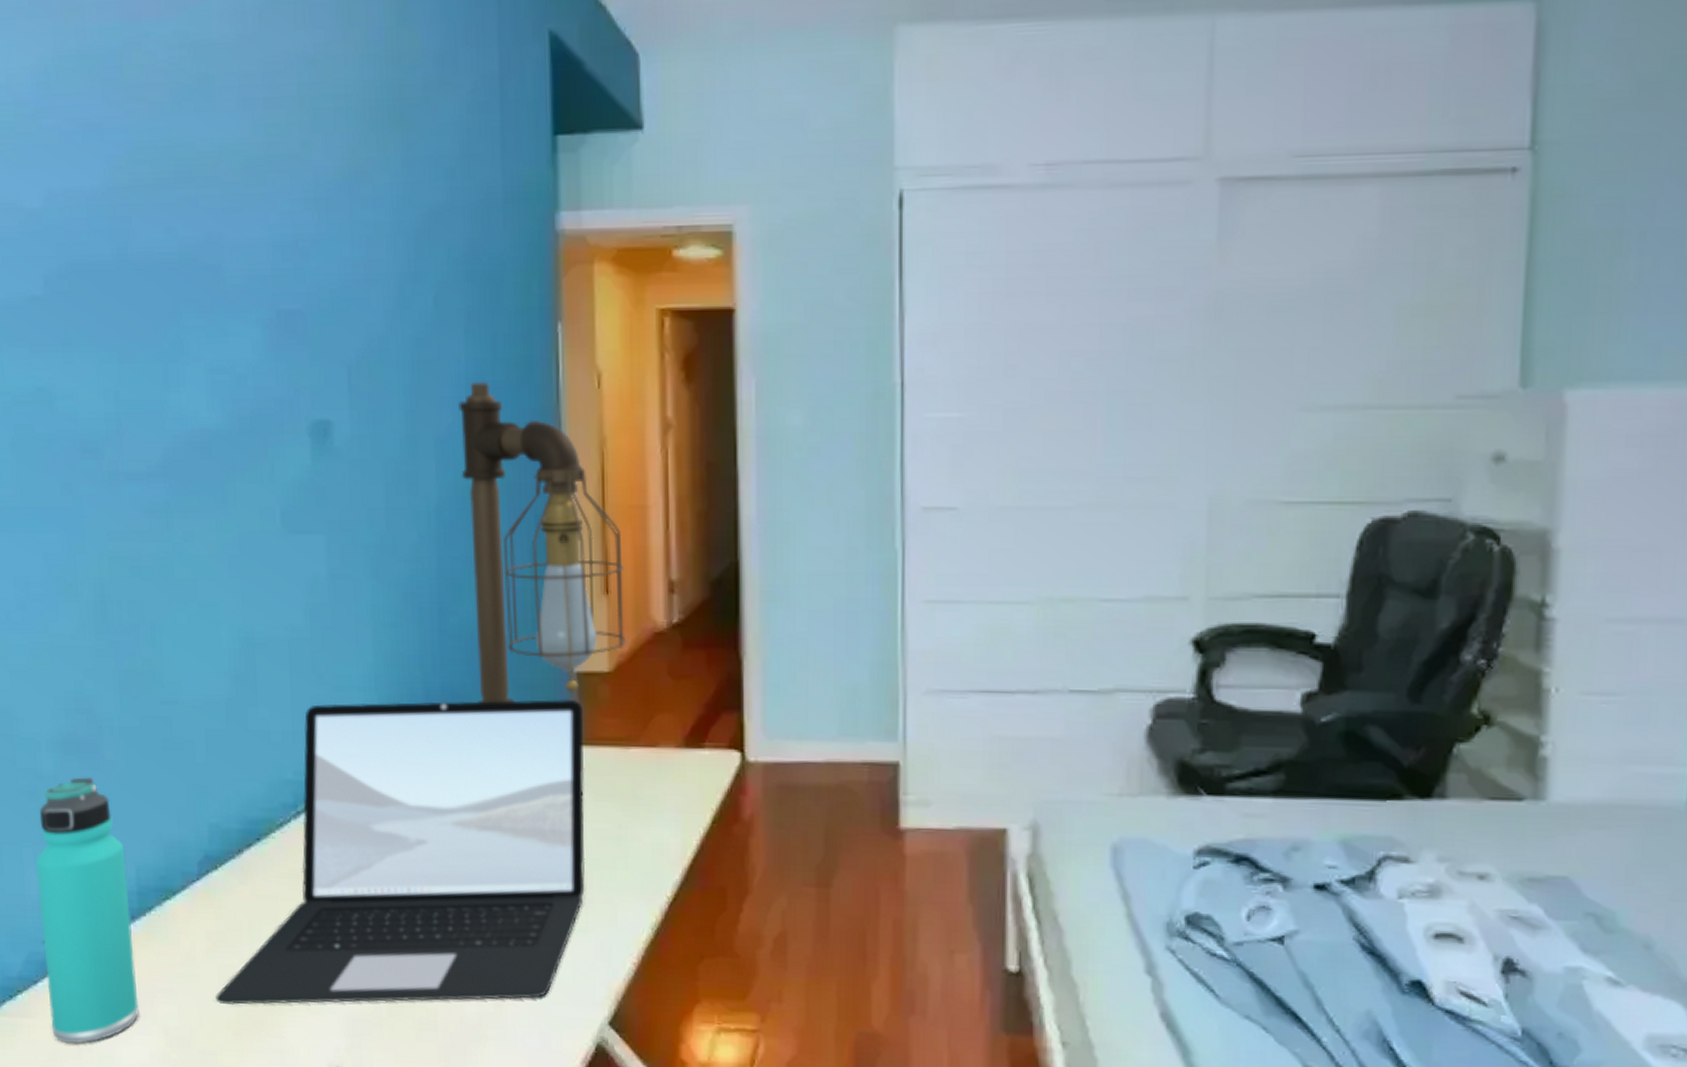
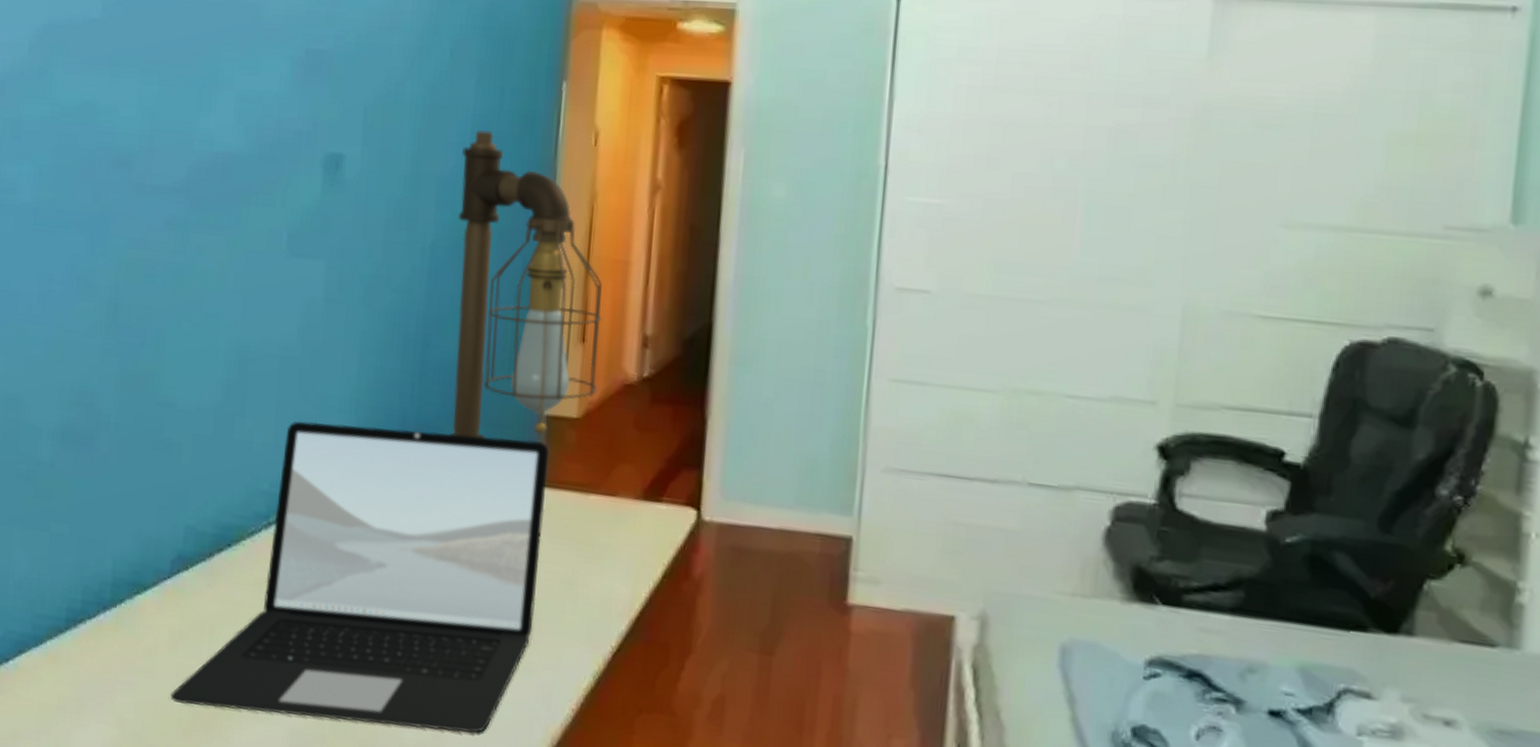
thermos bottle: present [36,777,139,1044] -> none [16,467,105,726]

